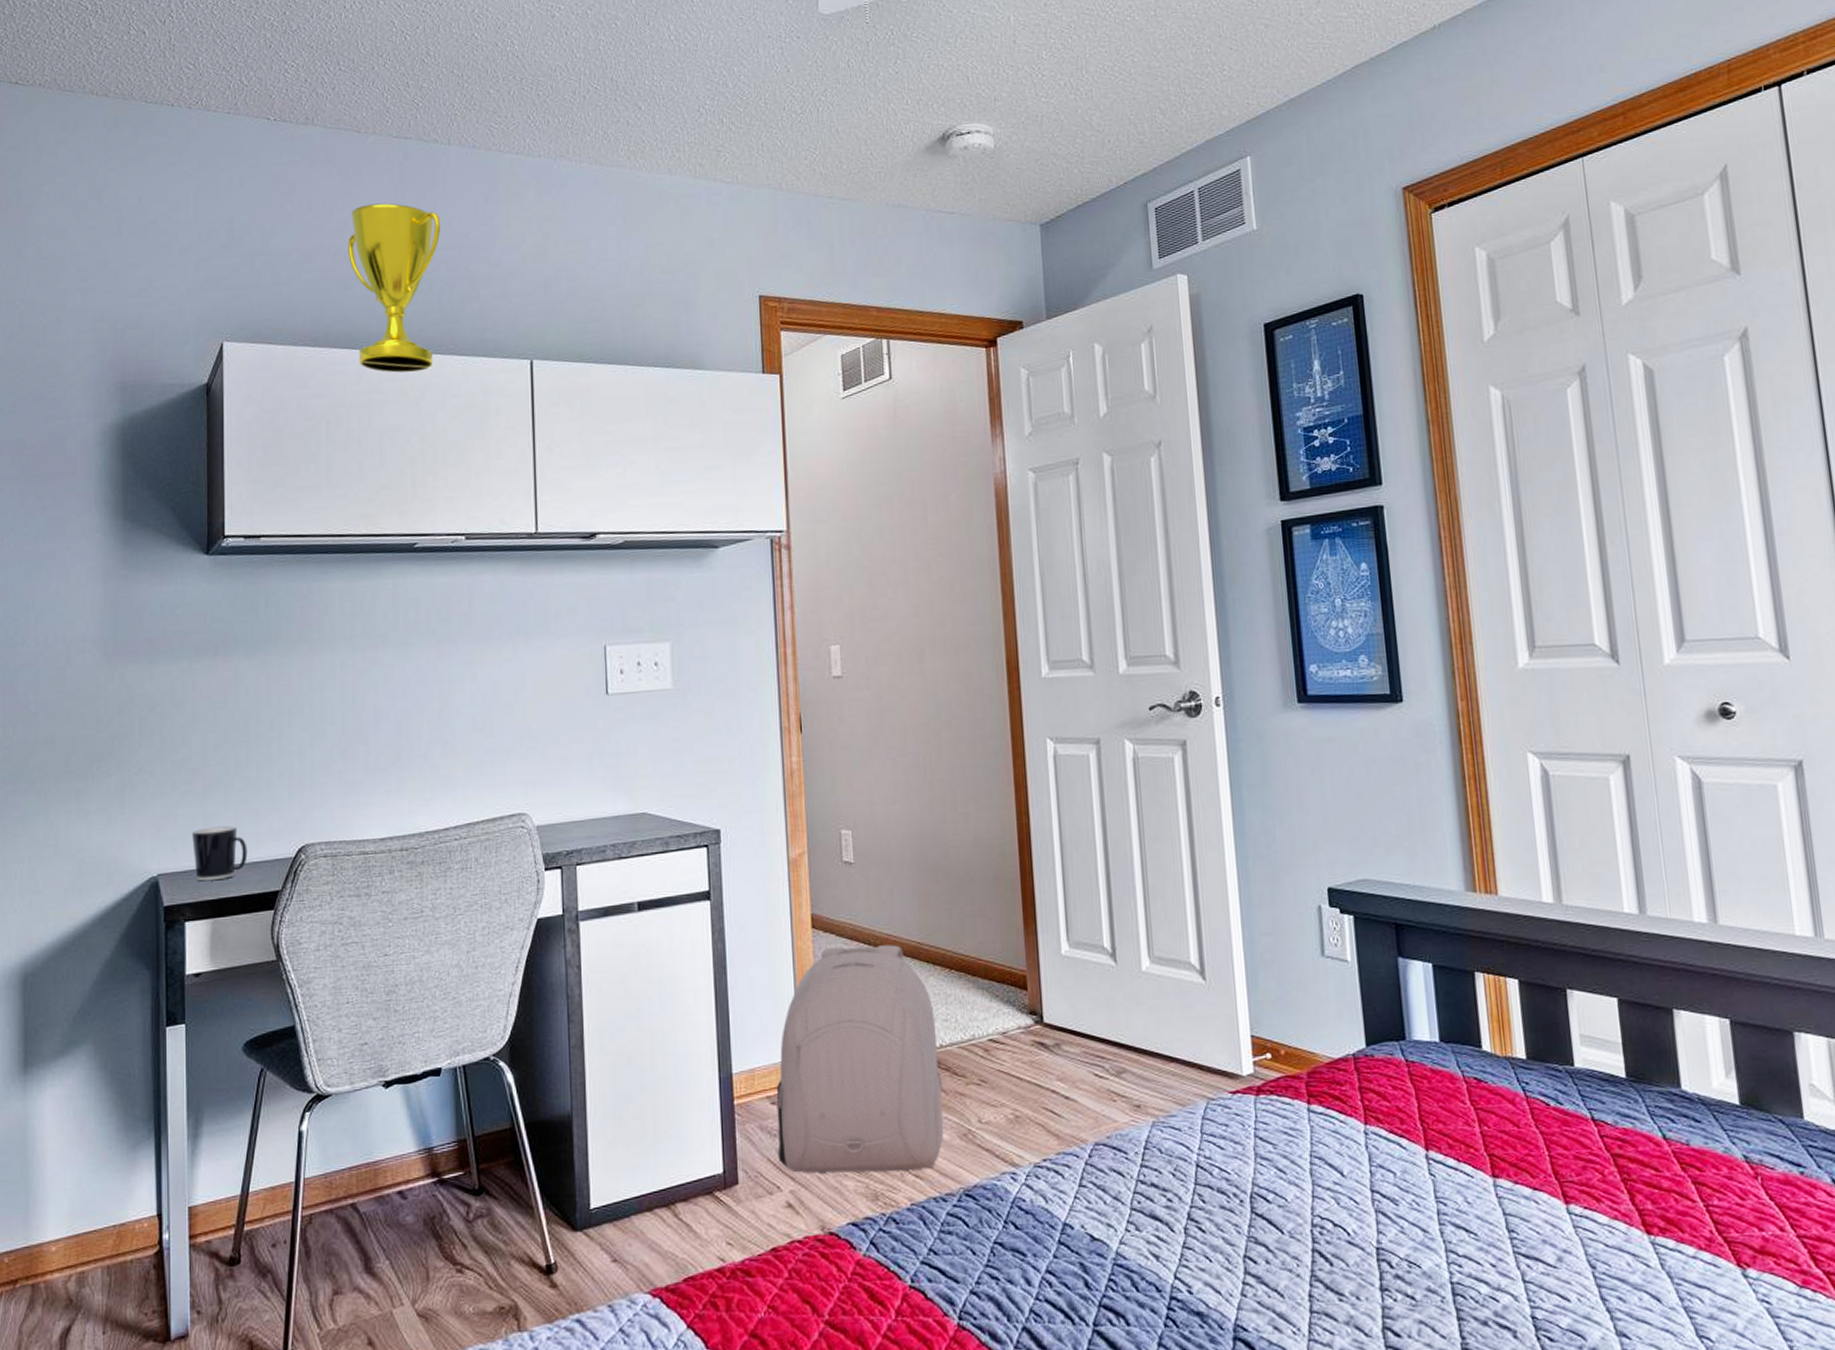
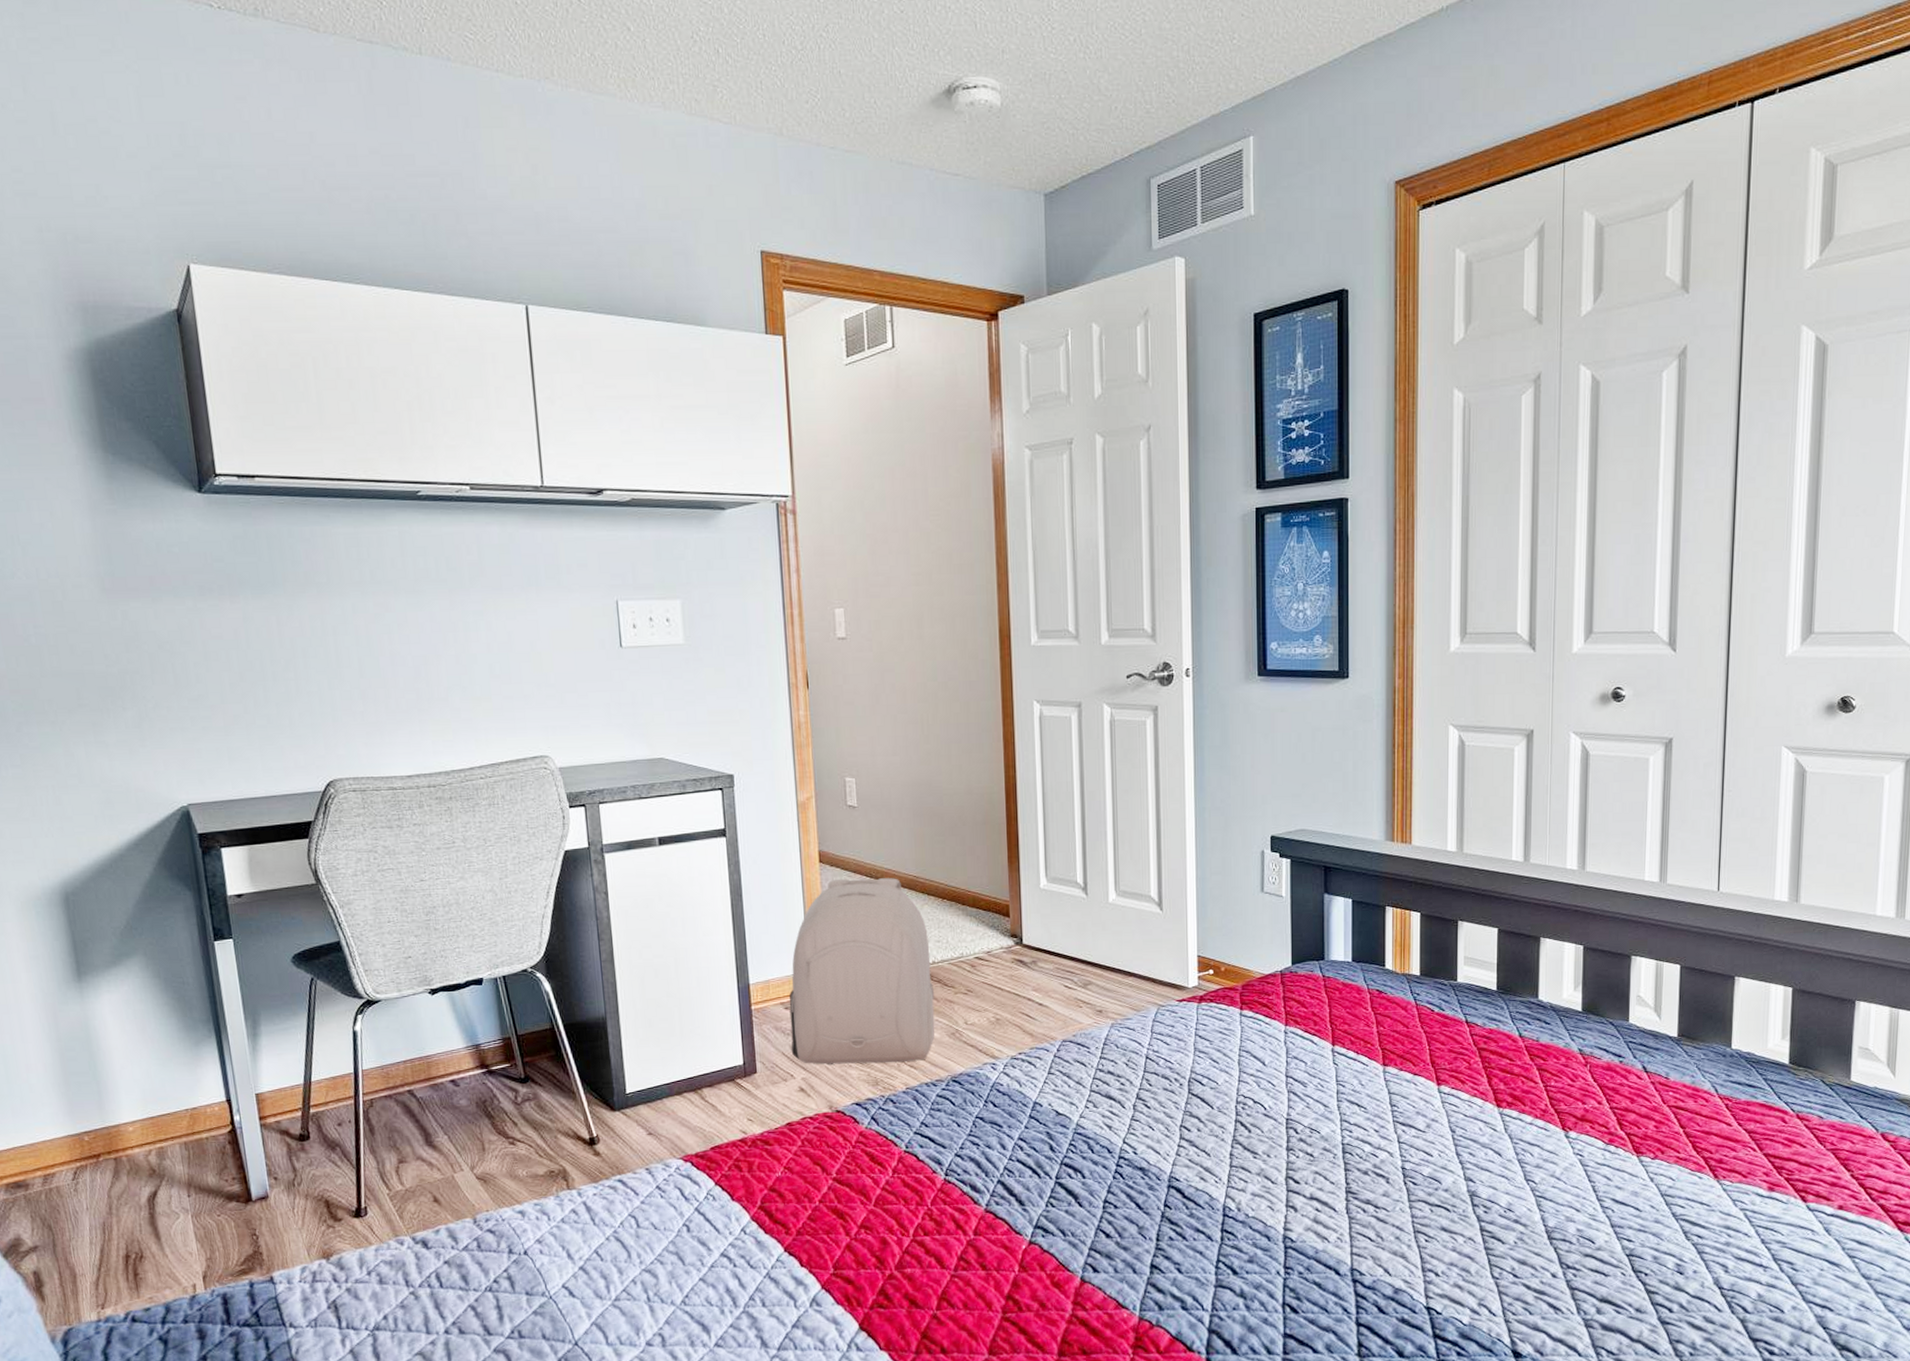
mug: present [191,826,248,882] -> none [217,761,277,812]
award: present [347,203,441,373] -> none [317,117,423,310]

